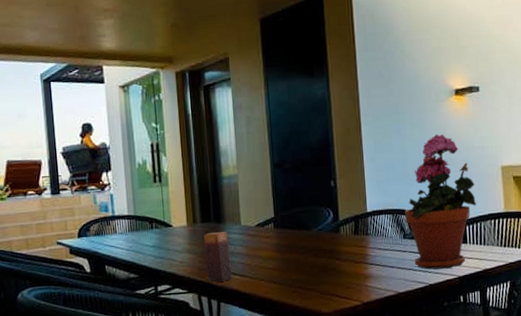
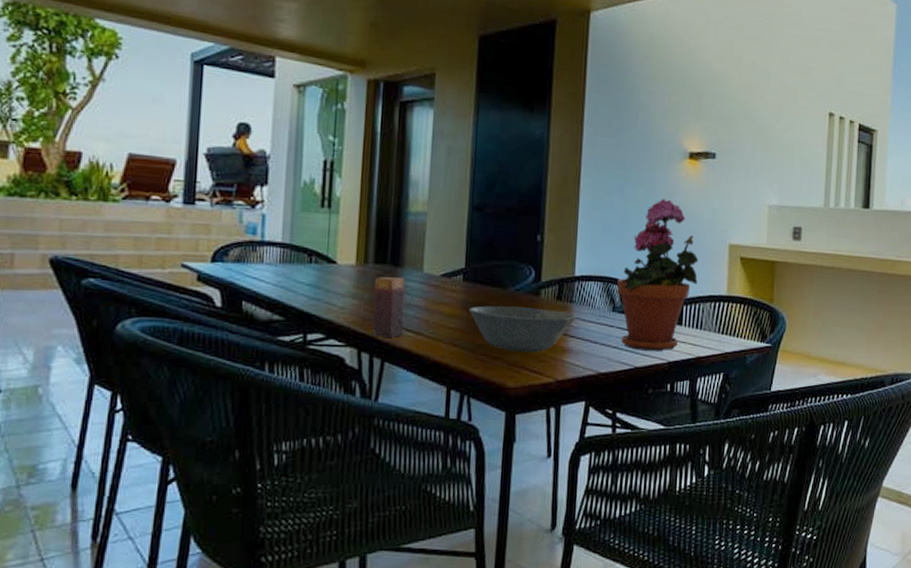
bowl: none [282,243,373,283] -> present [468,305,577,353]

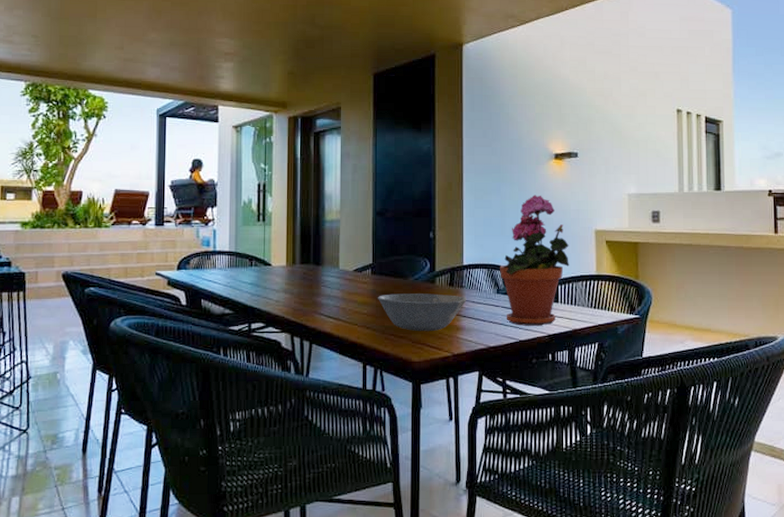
candle: present [372,277,406,337] -> none [301,274,327,323]

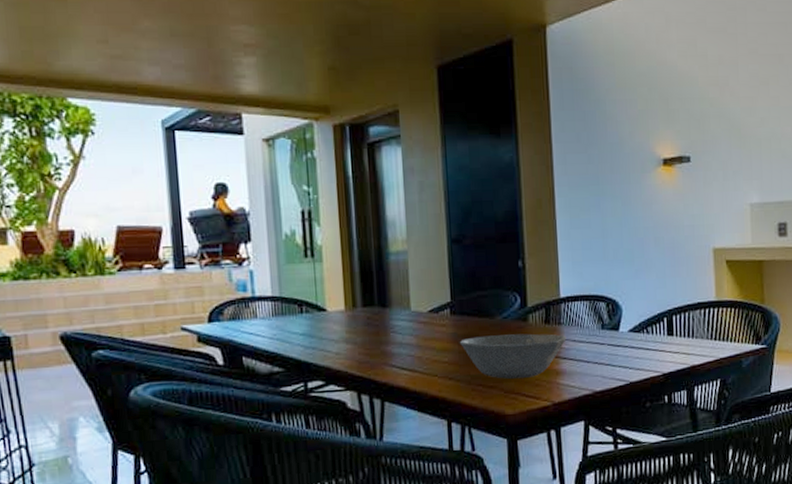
potted plant: present [500,195,569,326] -> none [604,209,684,366]

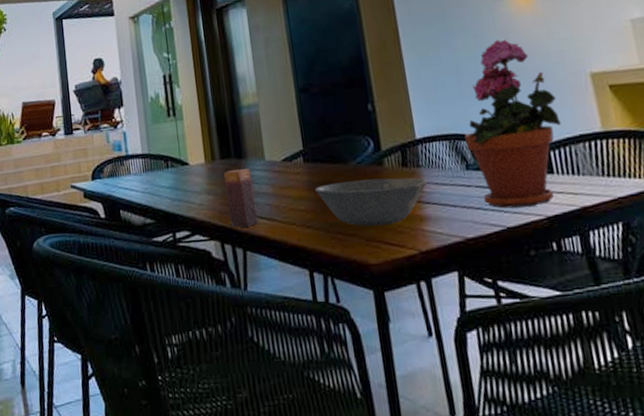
candle: none [364,318,400,378] -> present [223,169,259,228]
potted plant: none [604,209,684,366] -> present [464,39,561,209]

